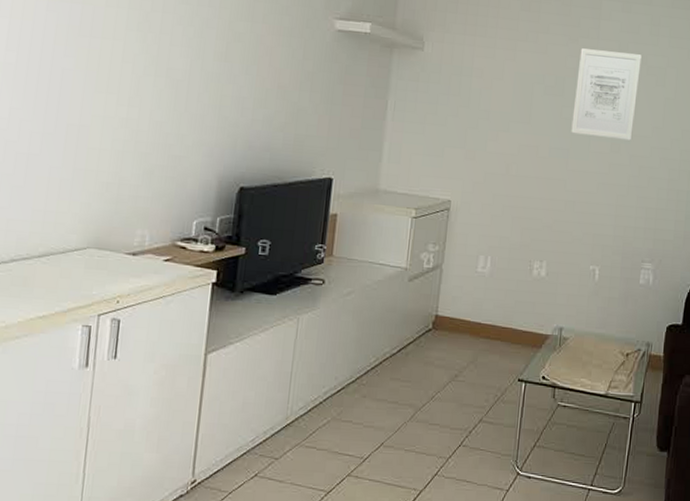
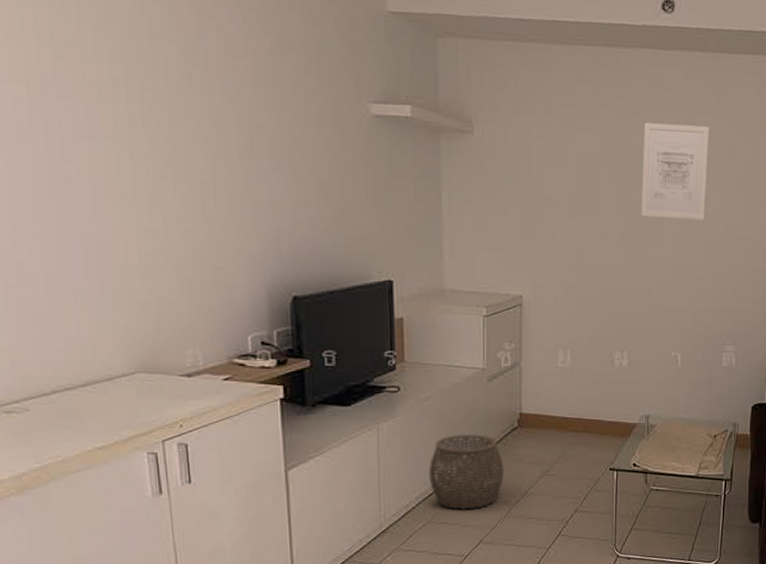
woven basket: none [339,331,414,410] -> present [428,434,504,510]

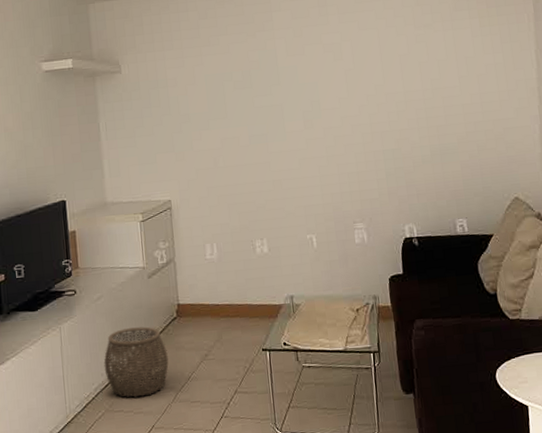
wall art: present [641,123,709,221] -> none [259,35,322,119]

